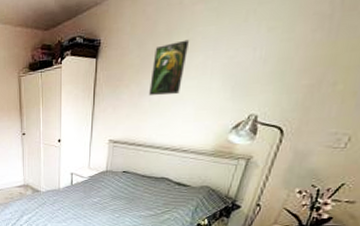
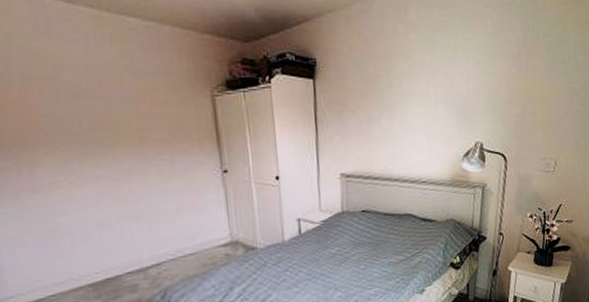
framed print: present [149,39,189,95] -> none [377,66,410,122]

